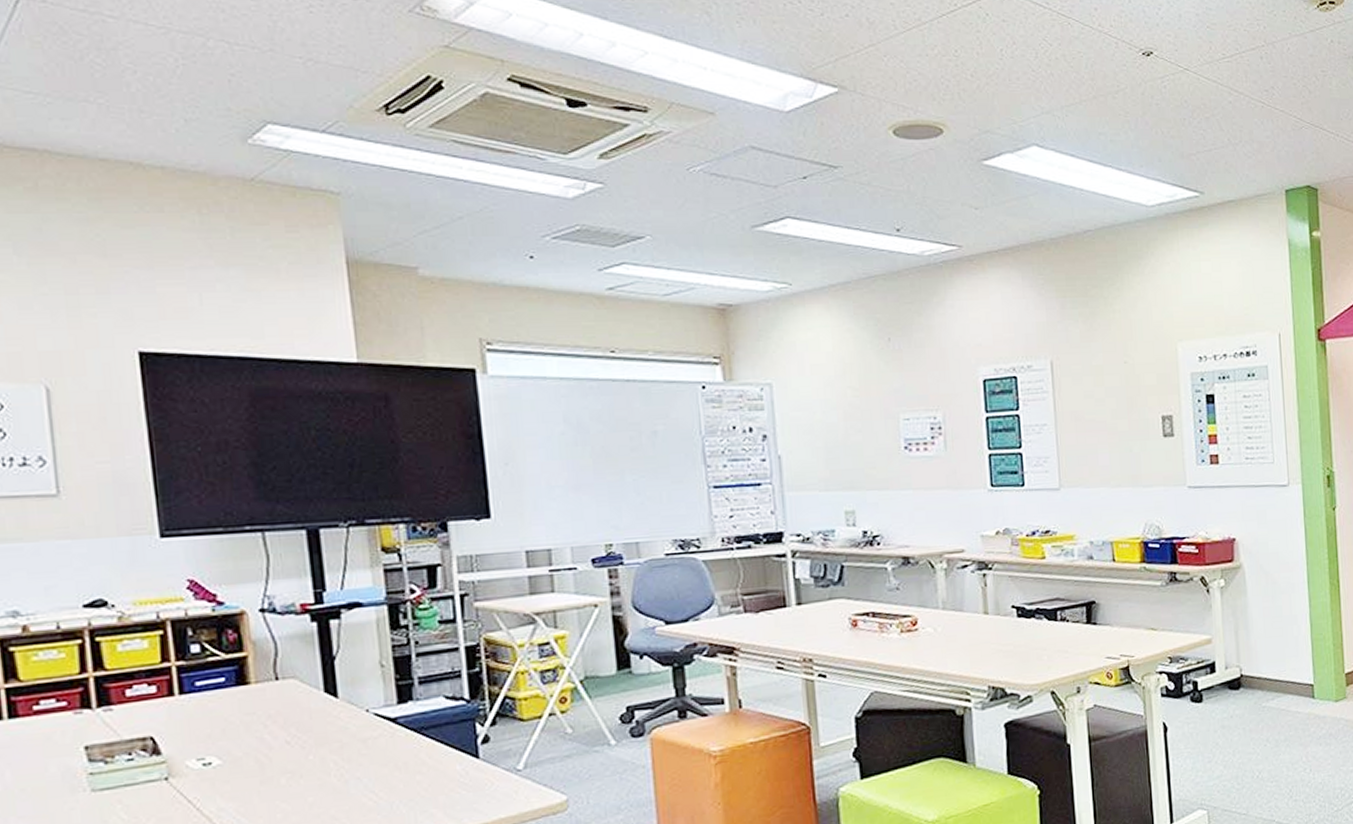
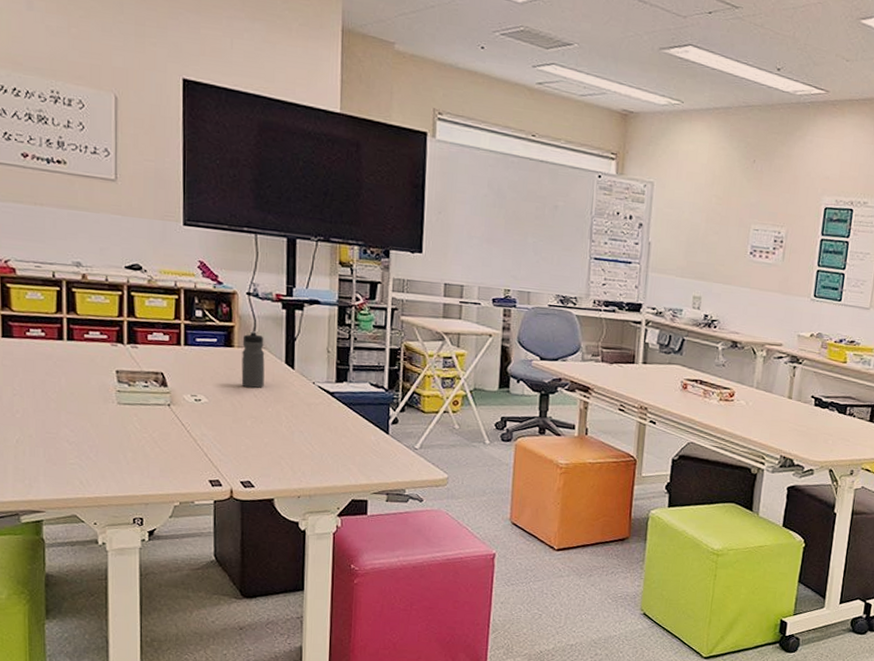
water bottle: none [260,658,299,735] -> present [241,331,265,389]

